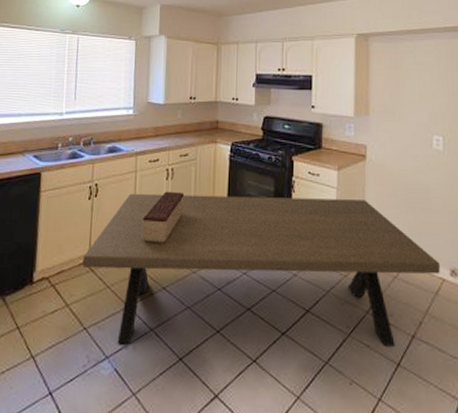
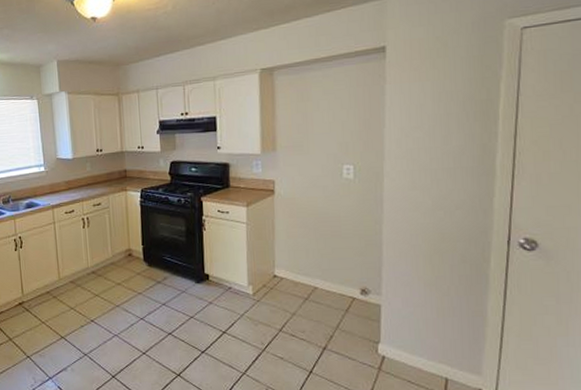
dining table: present [82,193,440,346] -> none [18,232,350,368]
decorative box: present [141,191,185,244] -> none [66,238,103,284]

